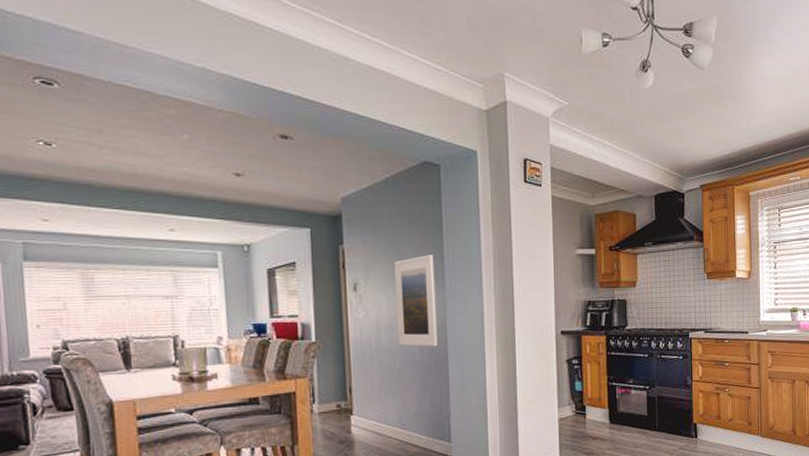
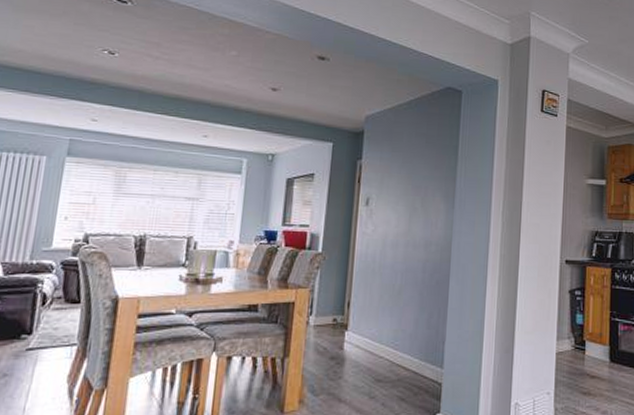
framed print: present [394,255,438,347] -> none [402,175,447,267]

